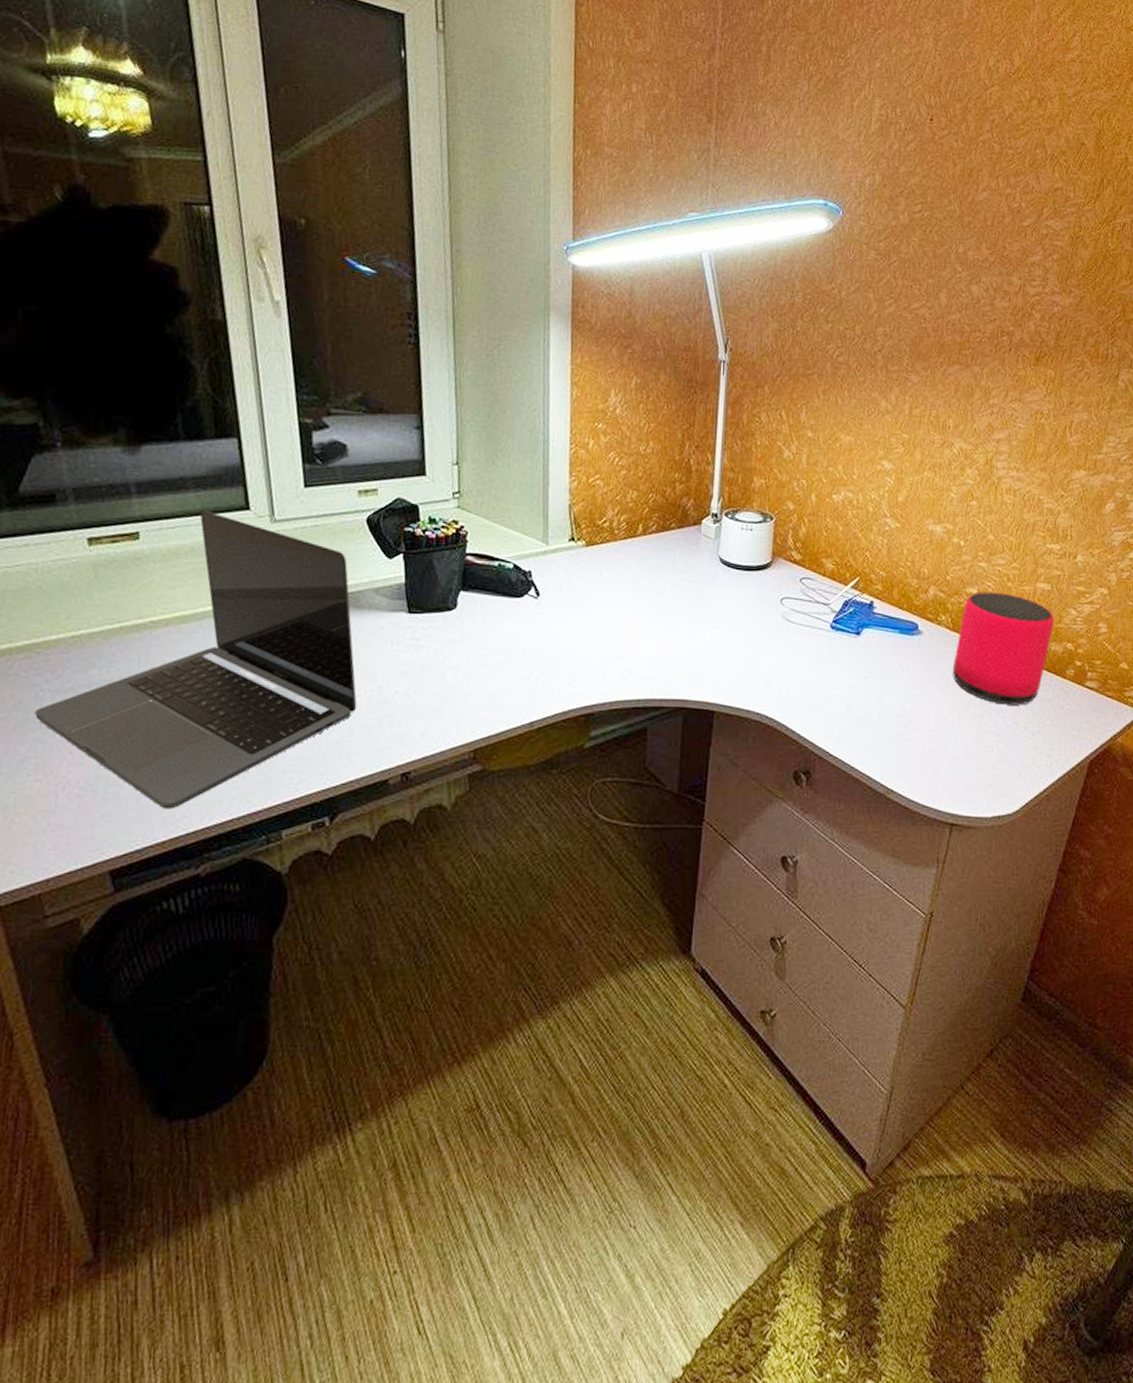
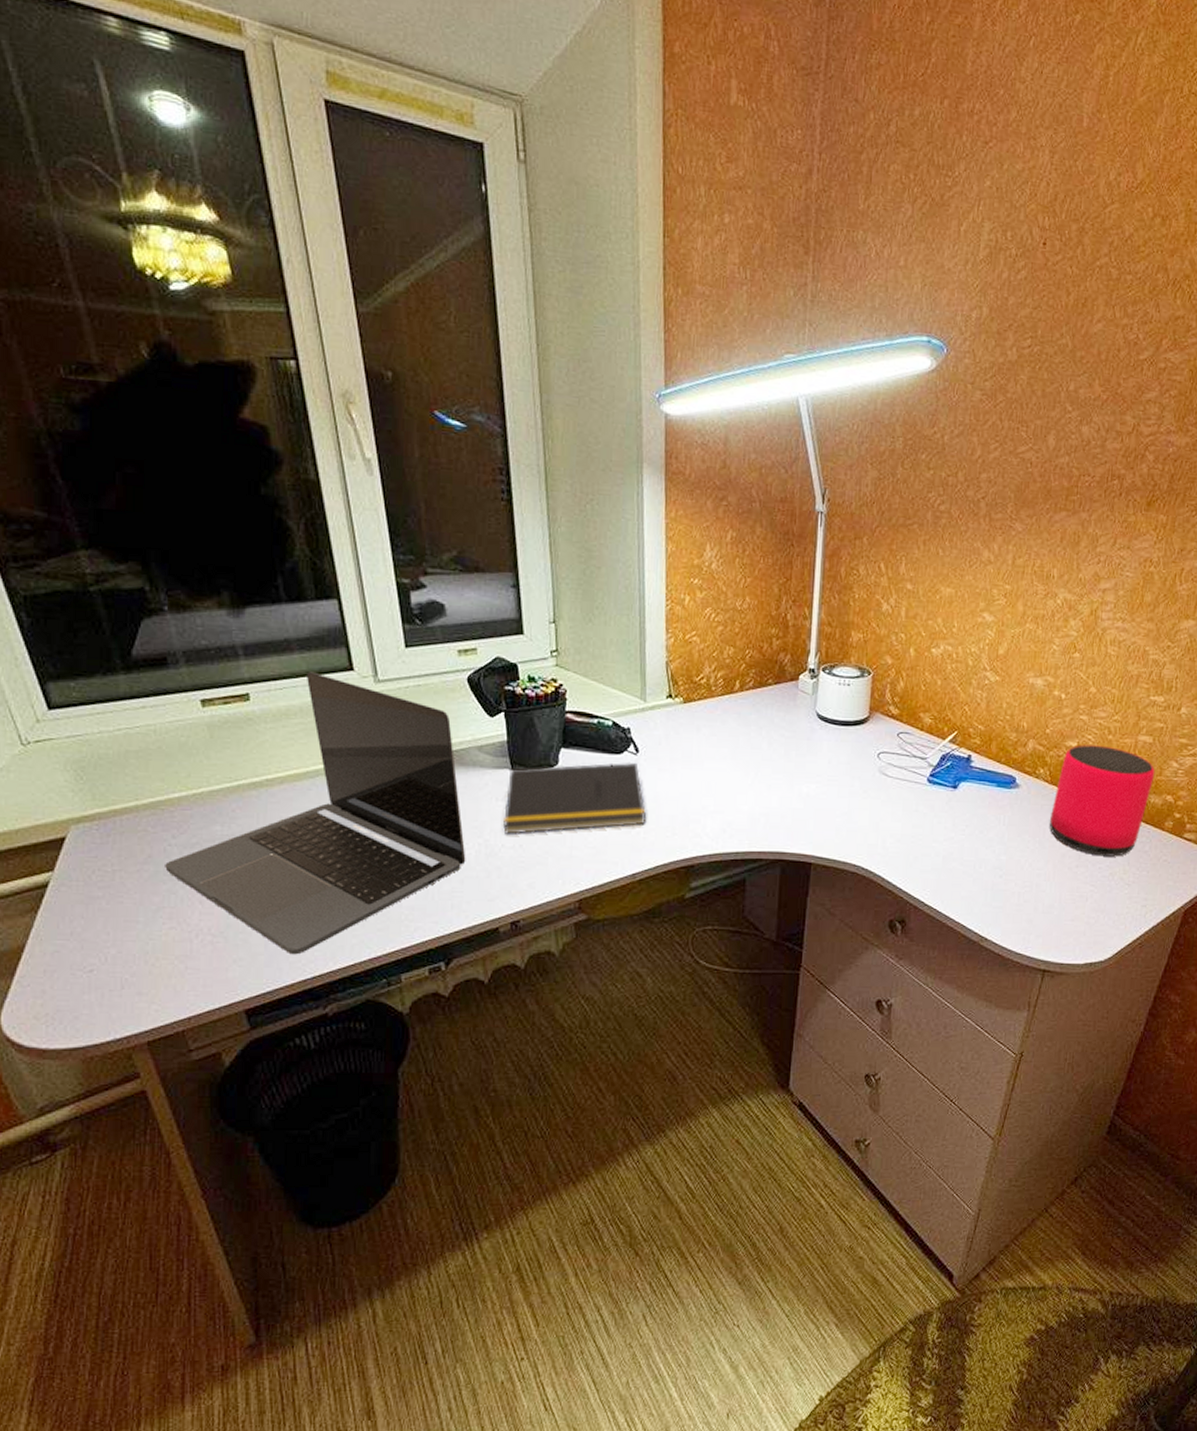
notepad: none [397,605,545,680] -> present [503,762,646,834]

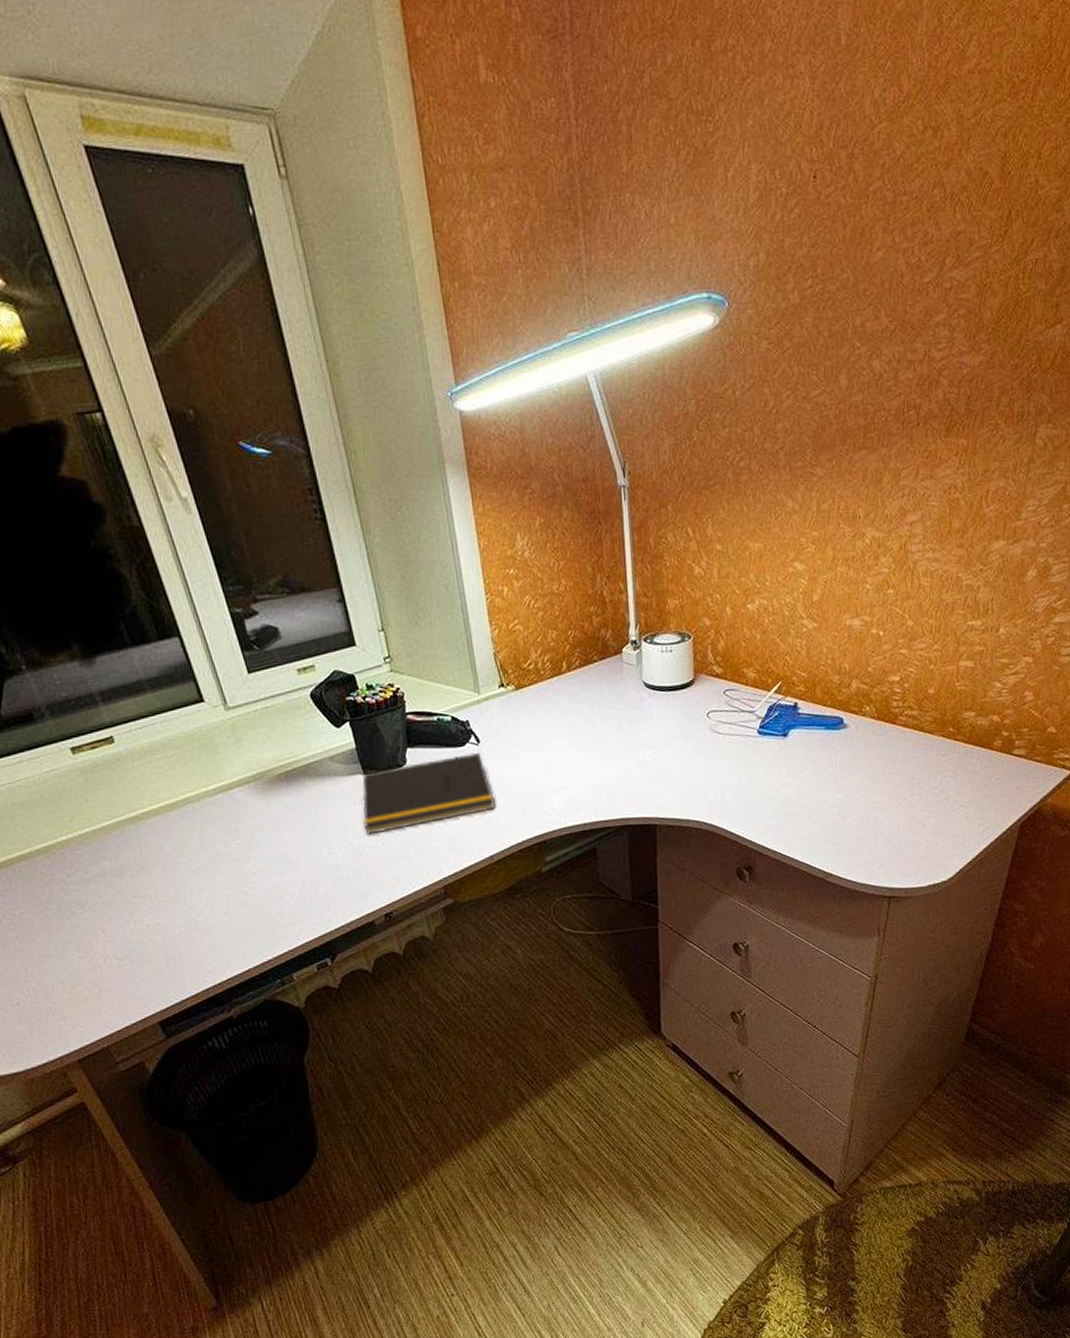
laptop: present [165,672,466,955] -> none [65,708,335,968]
speaker: present [1050,744,1155,857] -> none [881,676,980,783]

